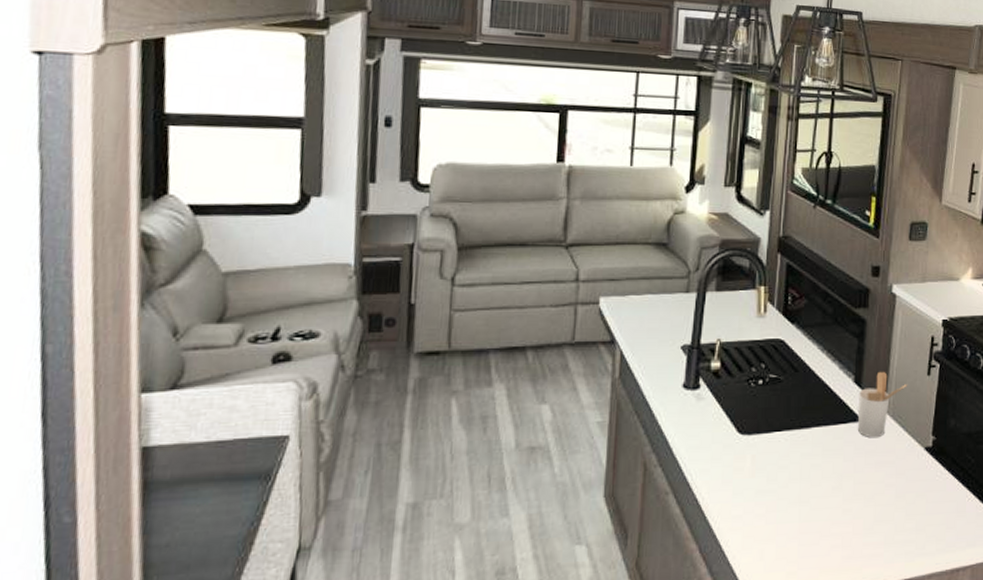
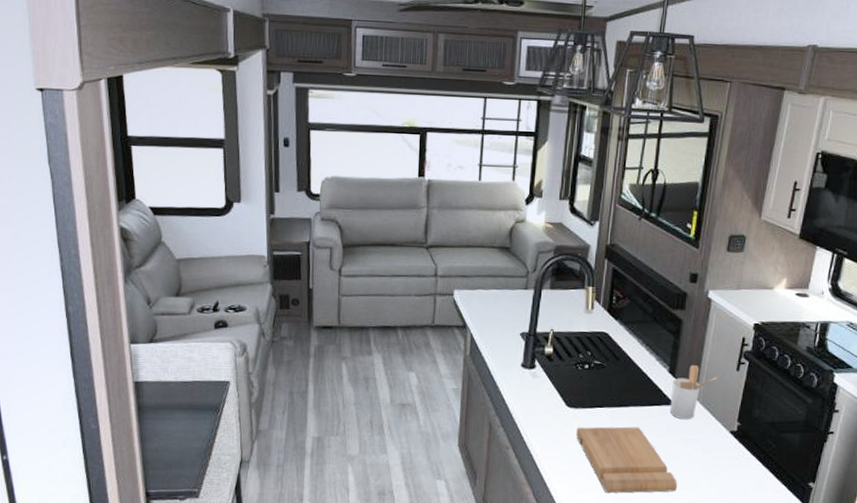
cutting board: none [750,452,870,539] -> present [576,426,677,493]

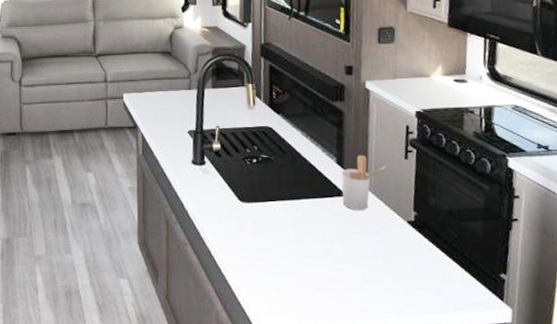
cutting board: present [576,426,677,493] -> none [251,219,360,289]

